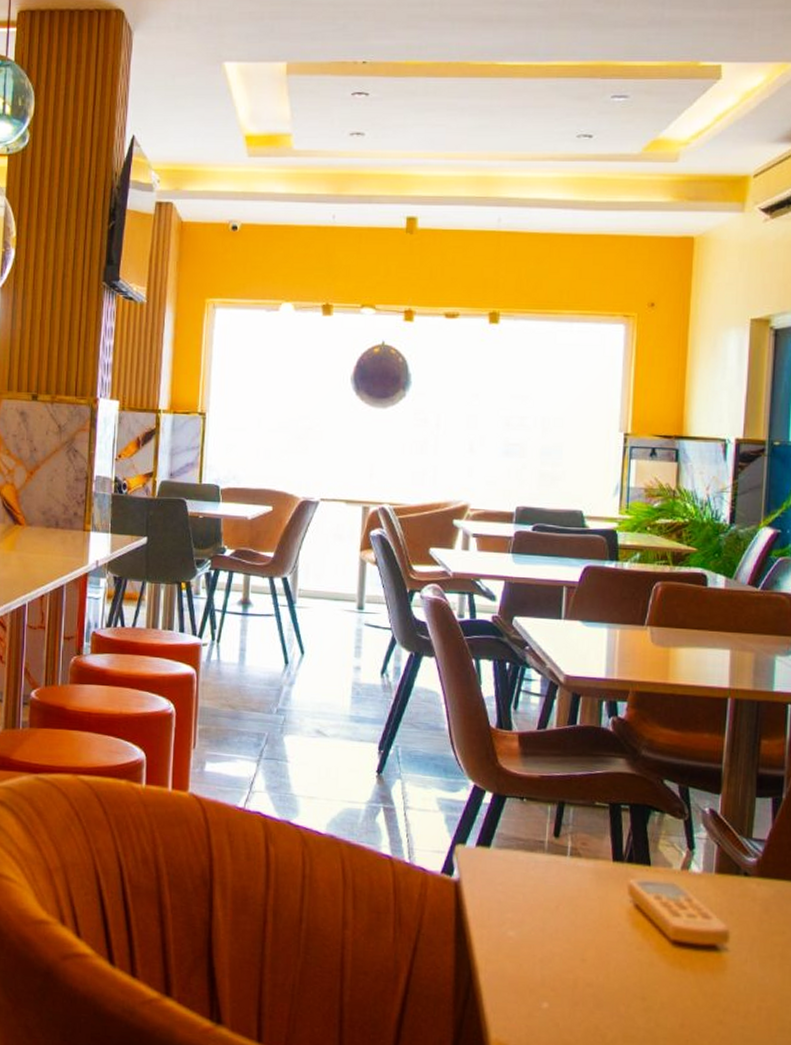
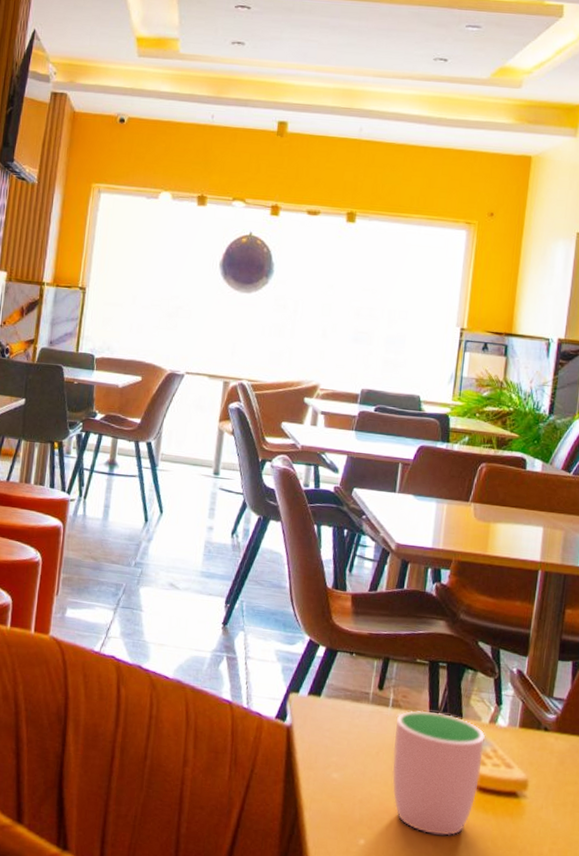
cup: none [574,858,677,996] -> present [392,710,485,836]

